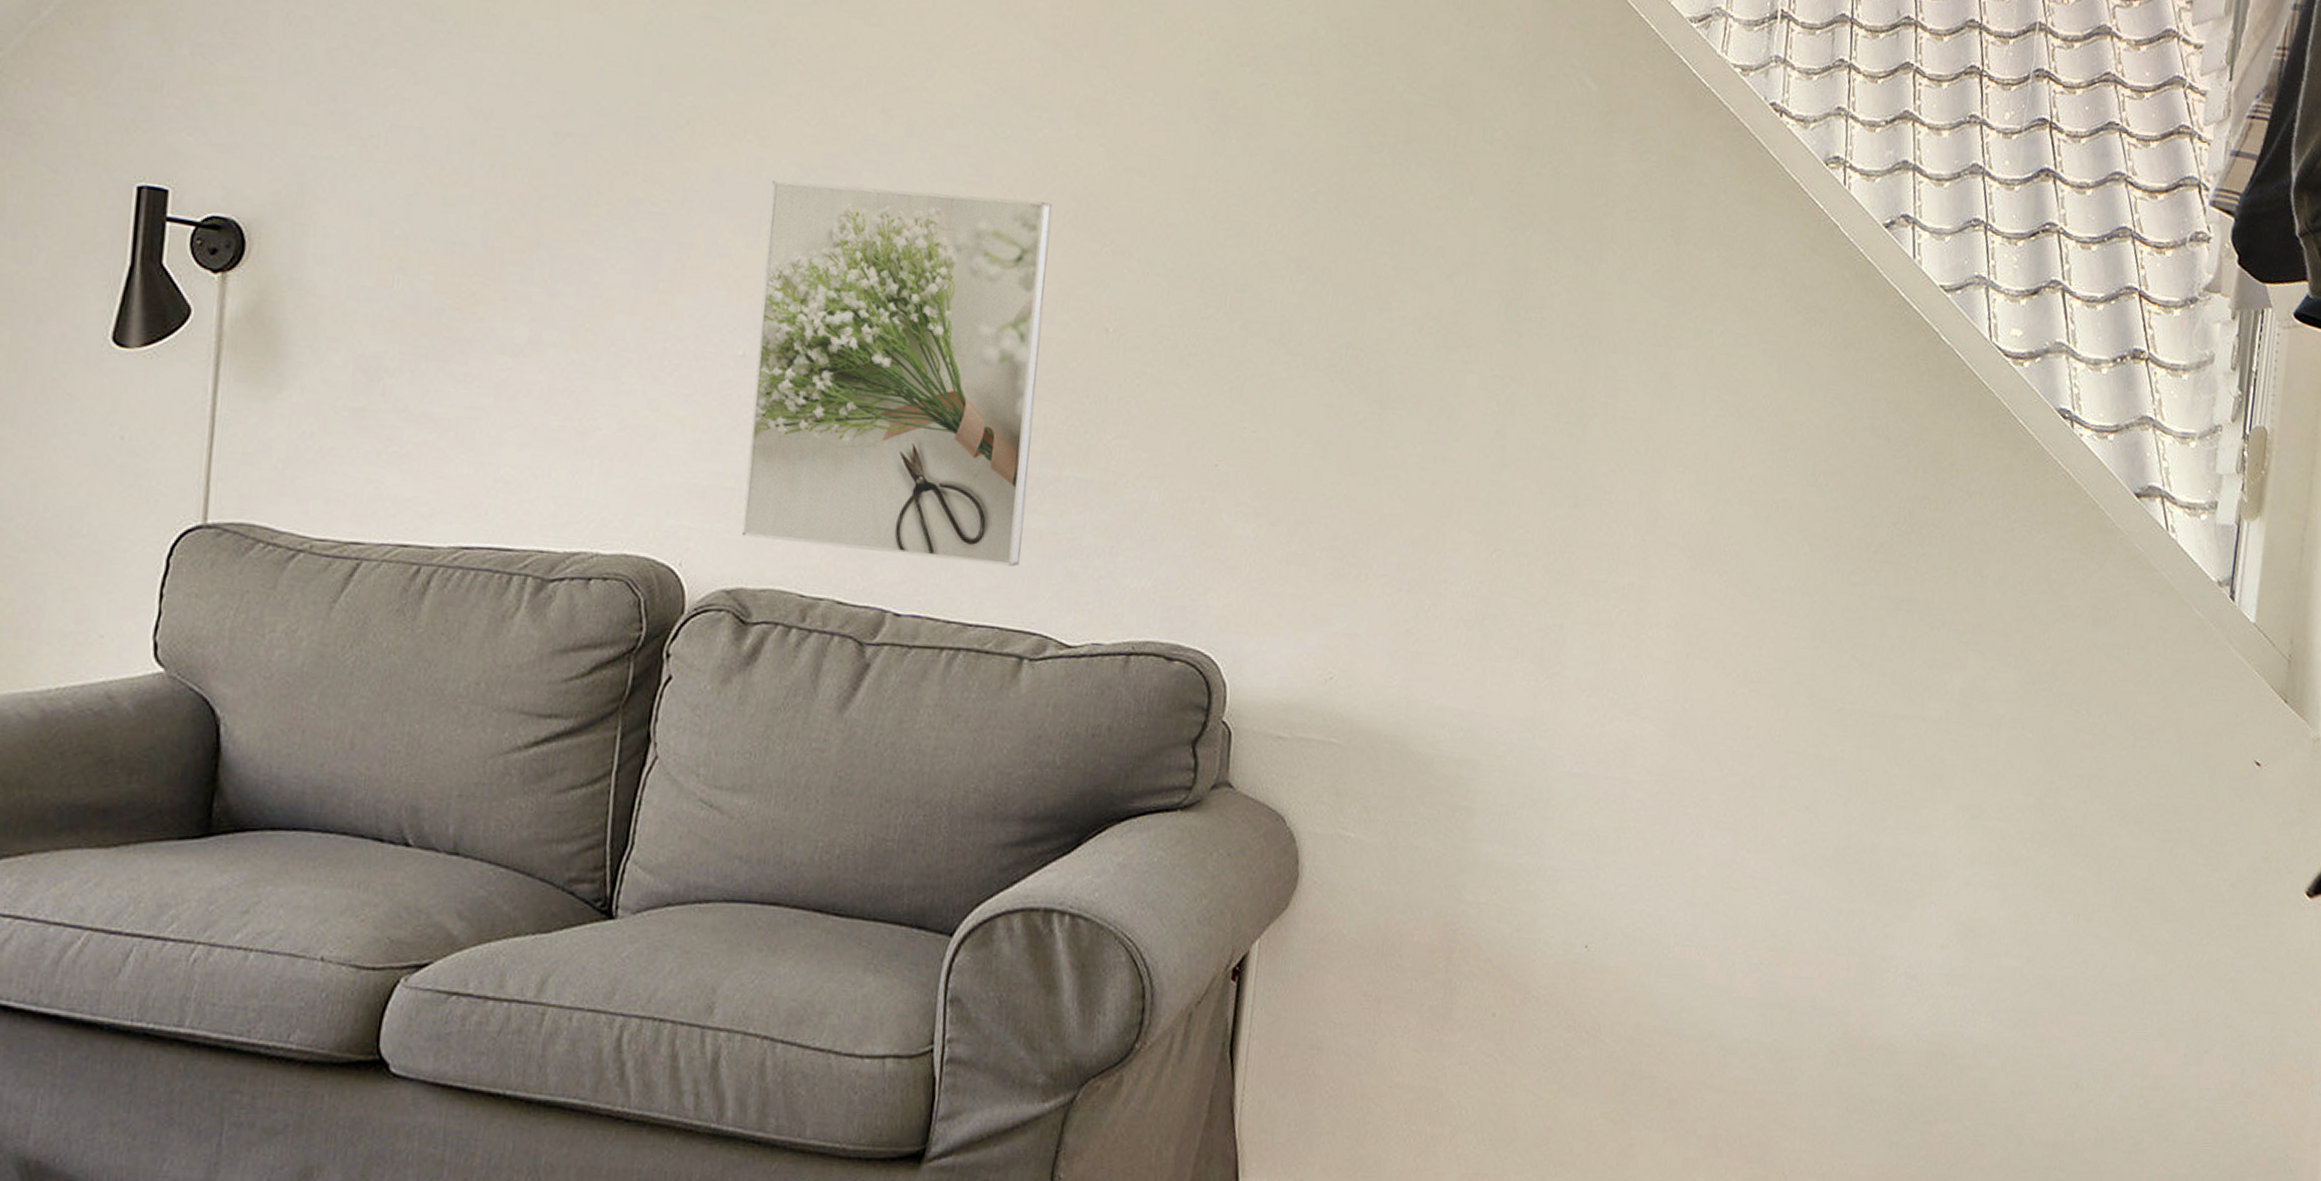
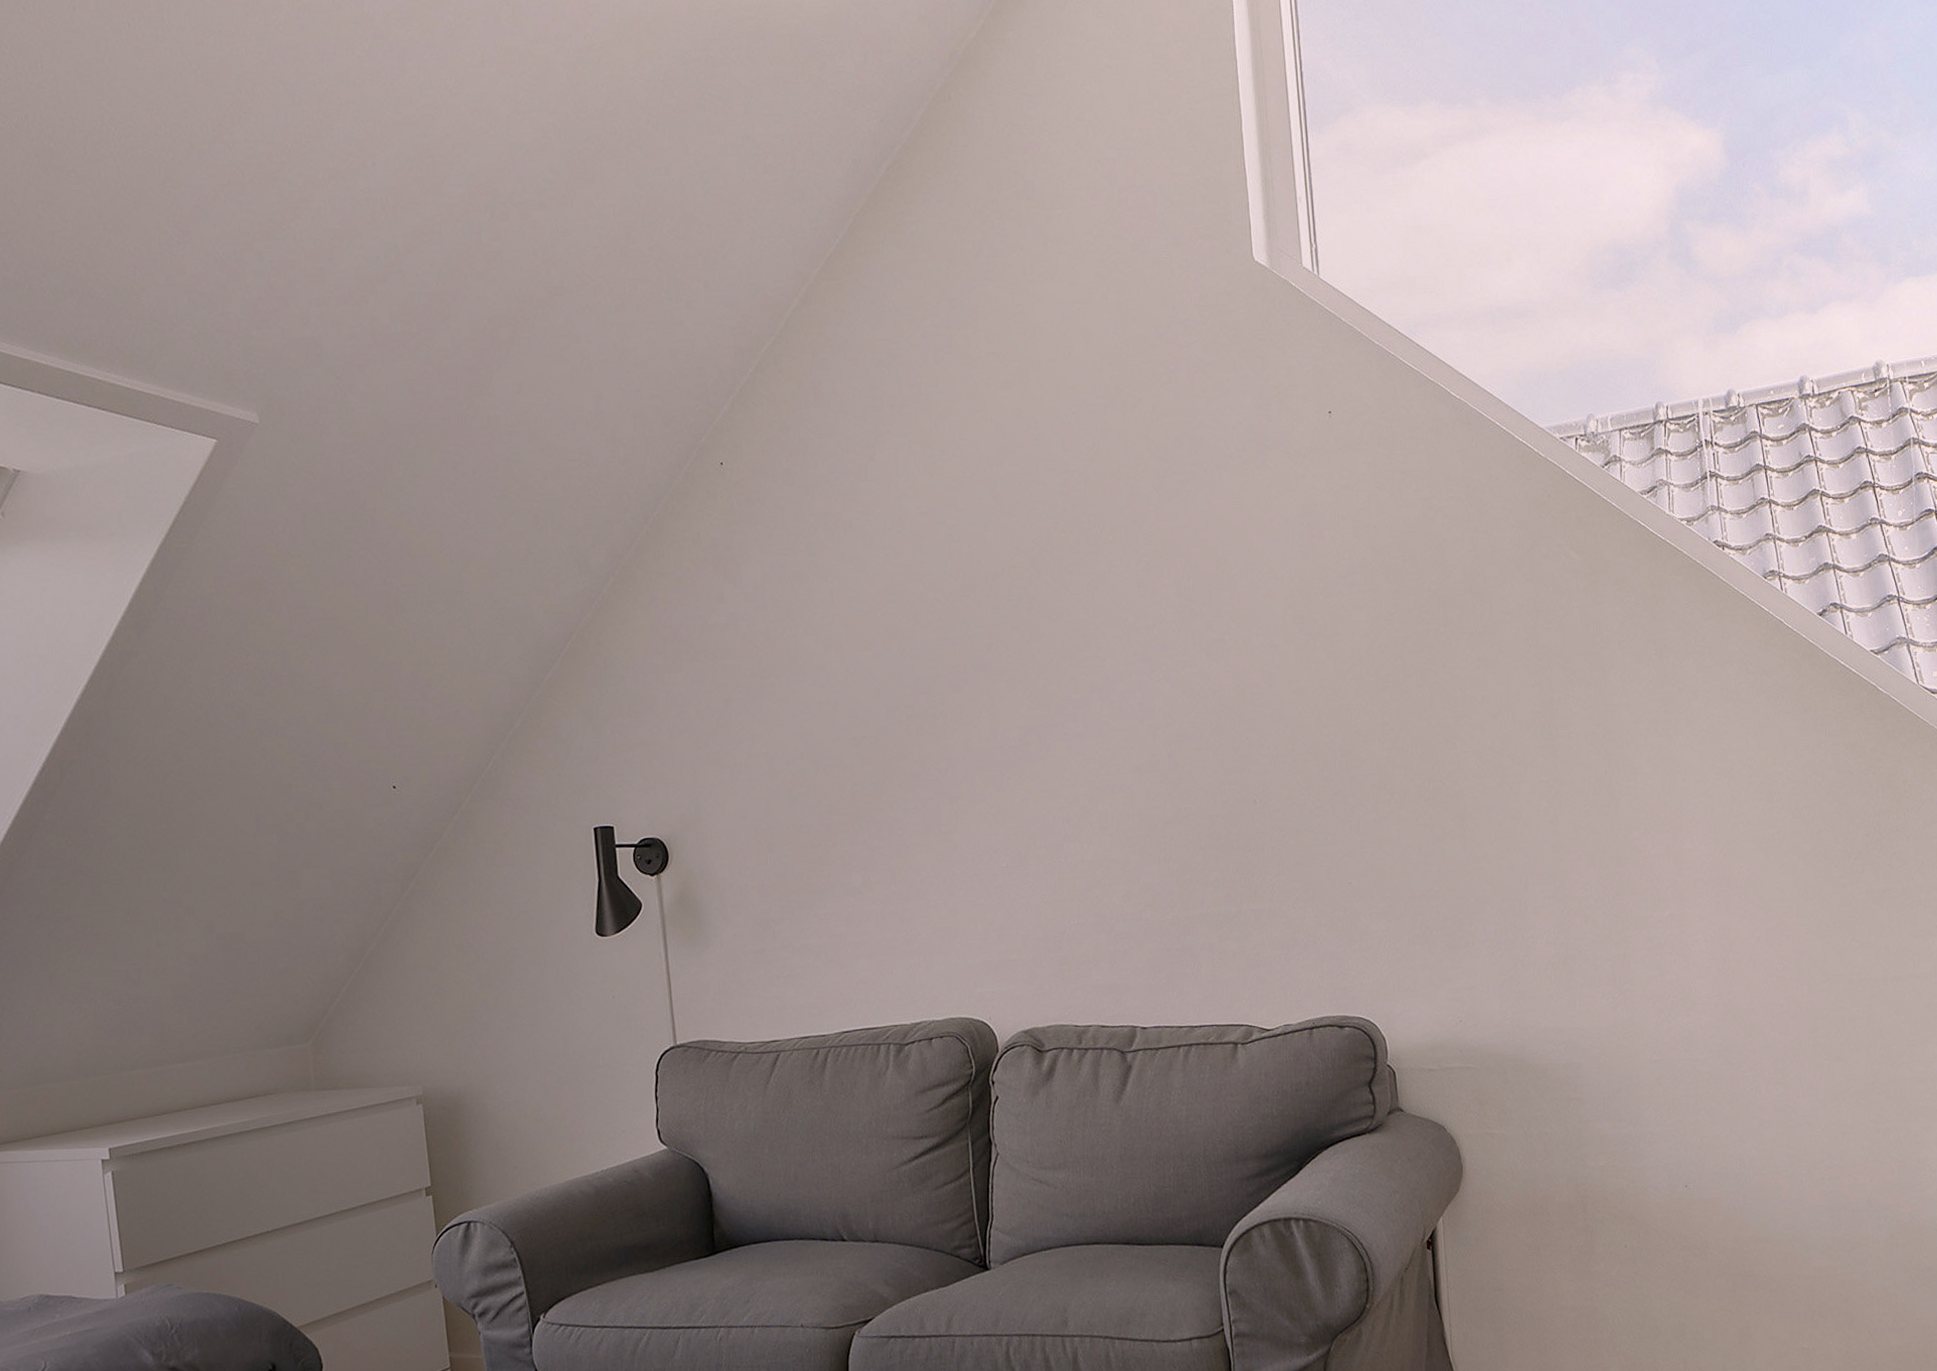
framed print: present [741,180,1052,567] -> none [1005,720,1222,992]

